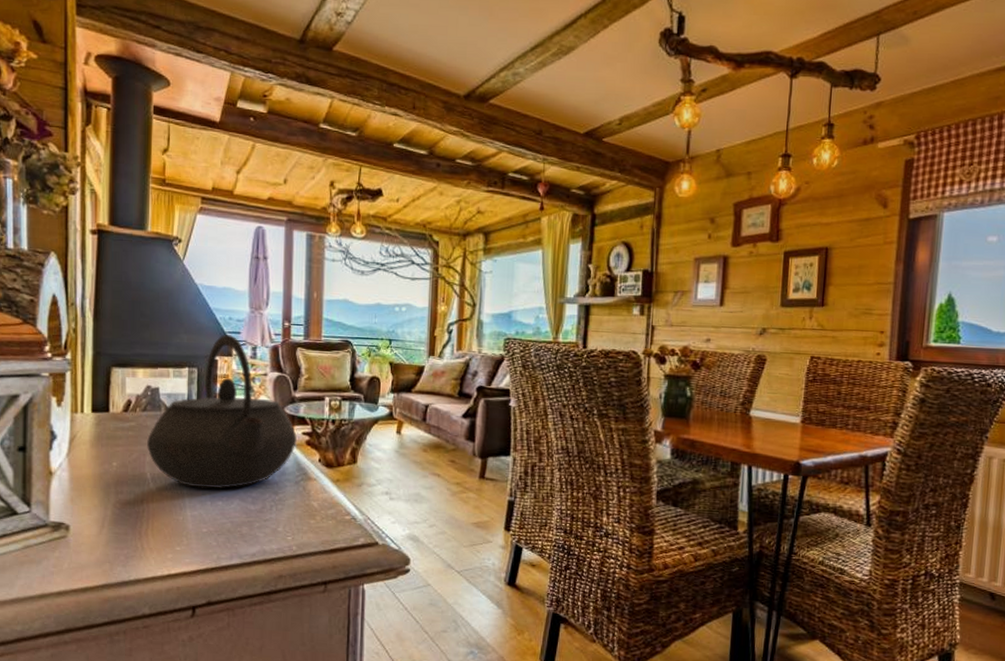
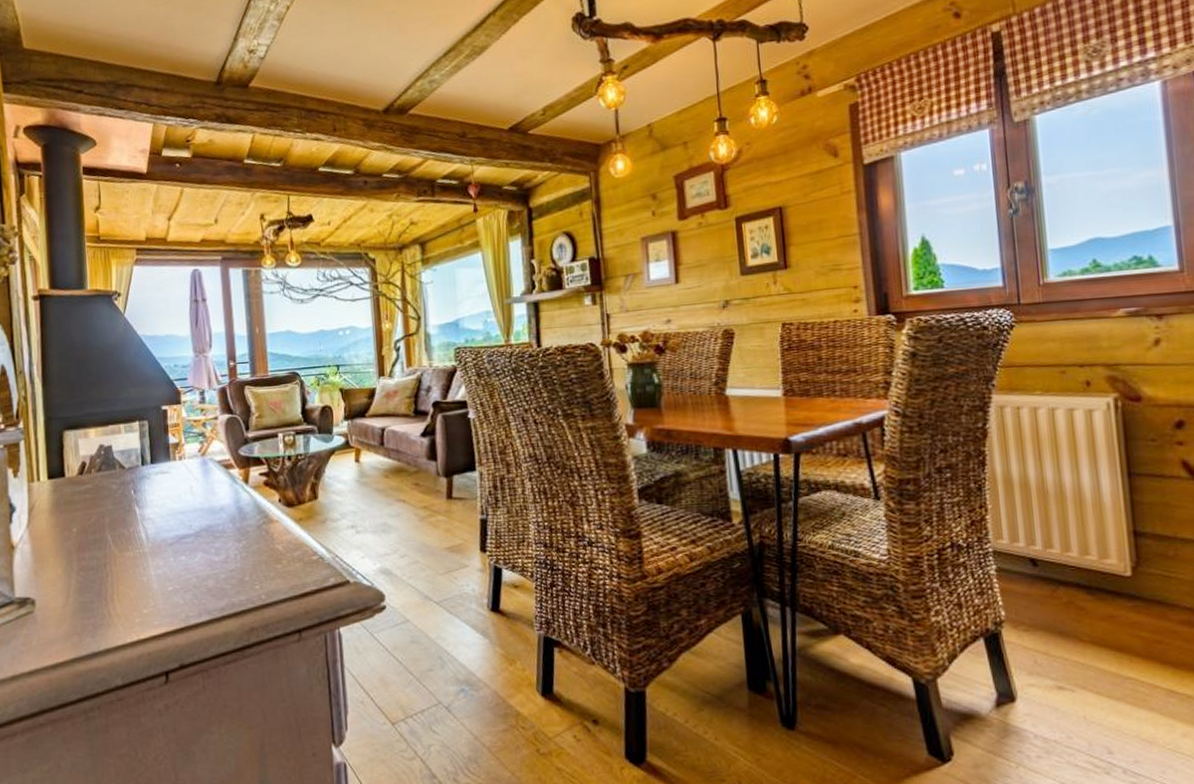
kettle: present [147,334,297,489] -> none [105,381,254,545]

